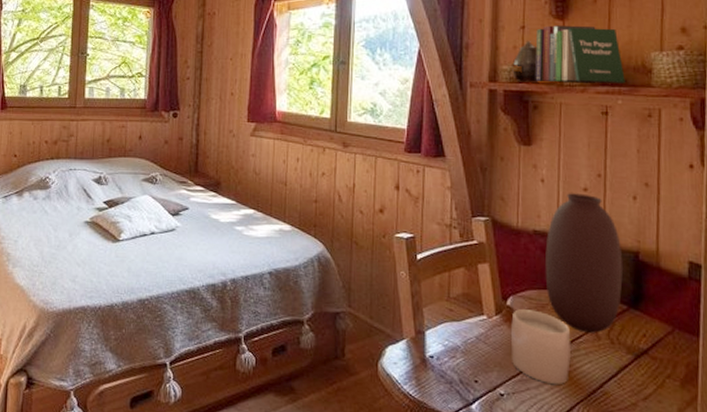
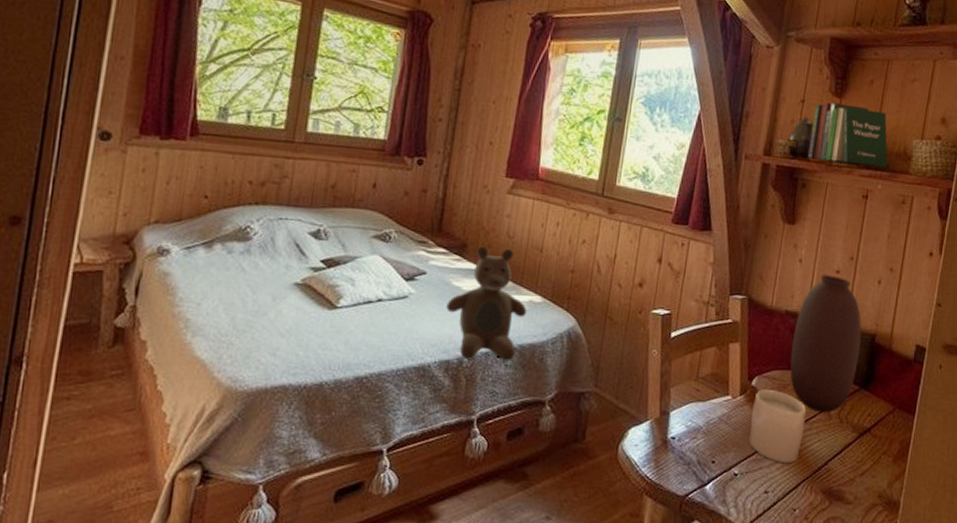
teddy bear: none [208,183,278,284] -> present [446,246,527,362]

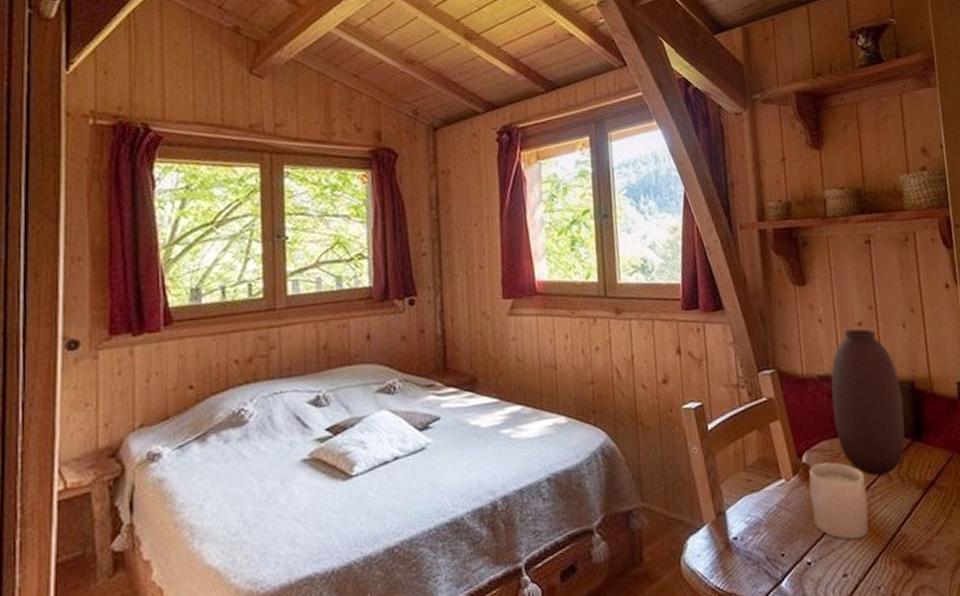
teddy bear: present [446,246,527,362] -> none [468,372,554,502]
decorative jar: present [787,116,813,160] -> none [777,174,805,219]
books: present [808,102,888,169] -> none [796,153,882,216]

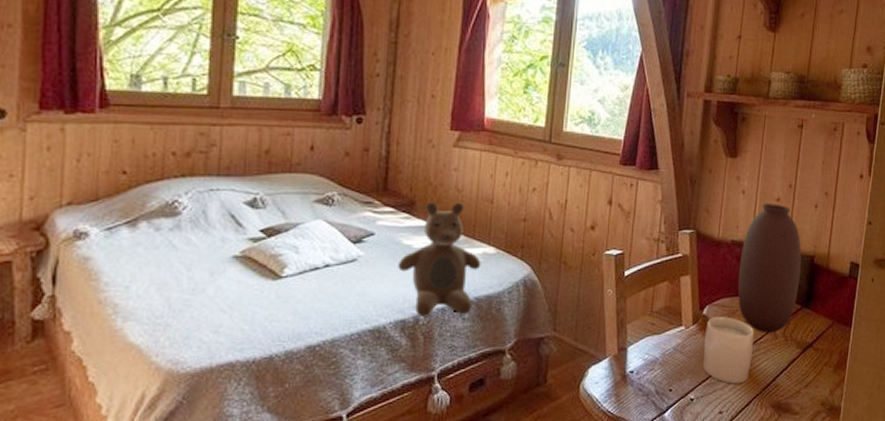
teddy bear: none [468,372,554,502] -> present [398,202,481,317]

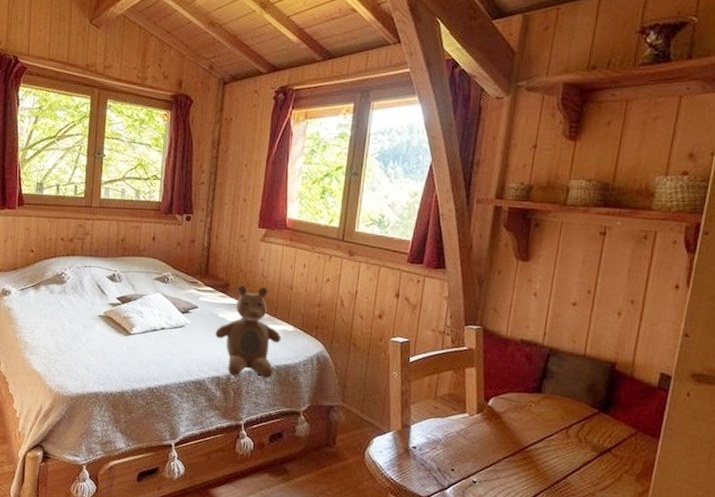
mug: present [703,317,754,384] -> none [487,409,543,475]
vase: present [738,203,802,333] -> none [526,307,601,433]

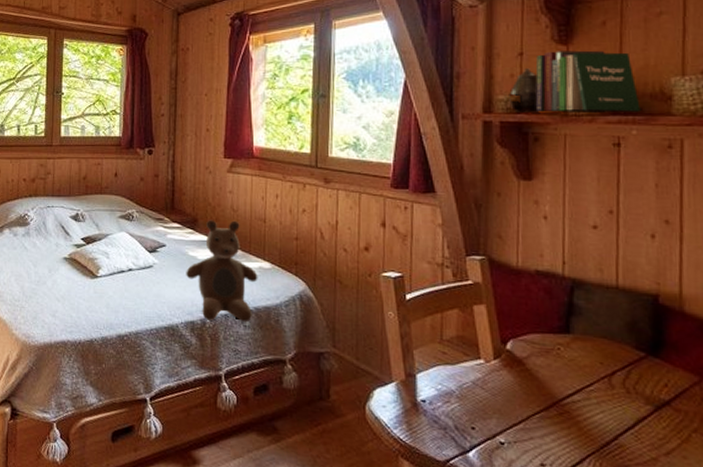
decorative jar: none [519,160,546,201] -> present [509,69,540,113]
books: none [541,145,628,206] -> present [536,50,641,113]

